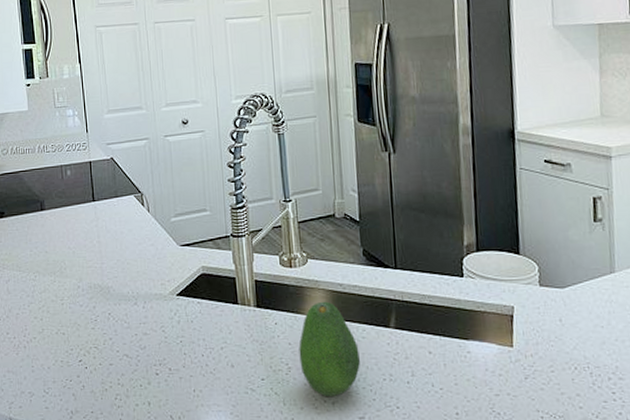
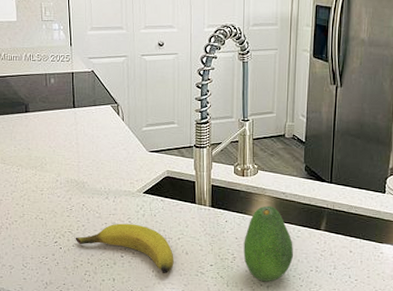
banana: none [102,333,218,392] -> present [75,223,174,273]

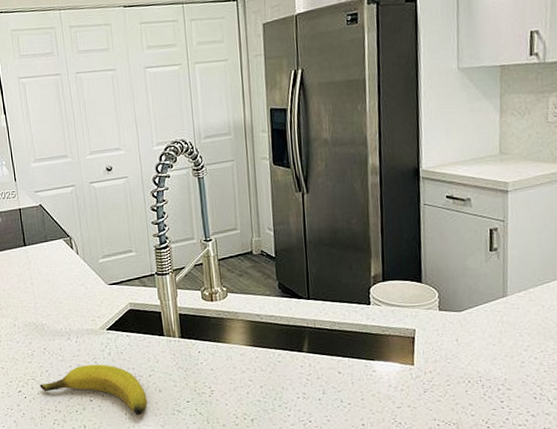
fruit: present [243,205,293,282] -> none [220,330,276,415]

